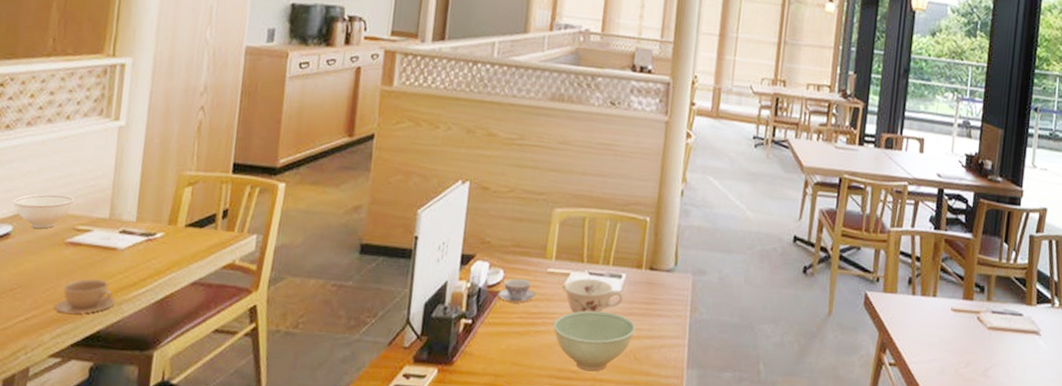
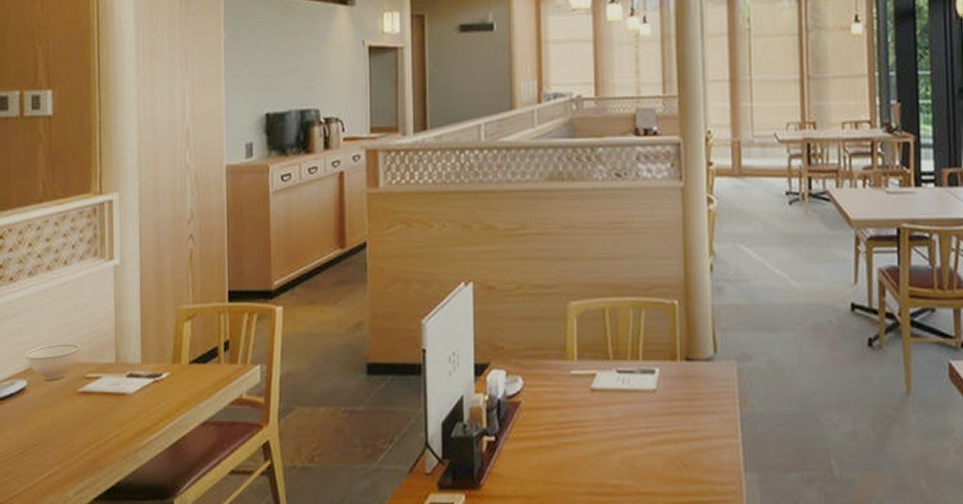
teacup: present [55,279,116,314] -> none [75,428,131,466]
teacup: present [498,278,536,304] -> none [519,385,561,413]
bowl: present [553,310,636,372] -> none [585,414,679,484]
teacup: present [563,278,623,314] -> none [590,378,659,419]

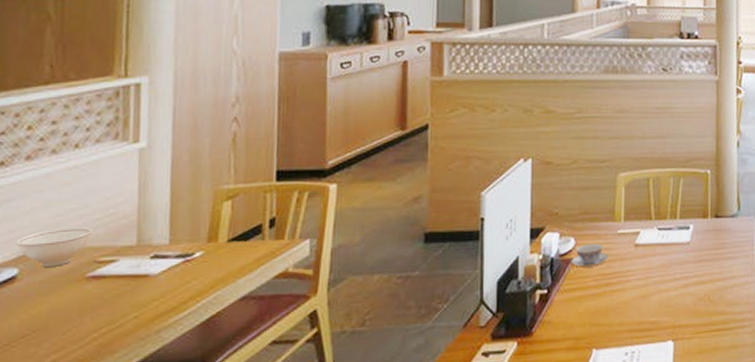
teacup: none [519,385,561,413] -> present [571,243,609,268]

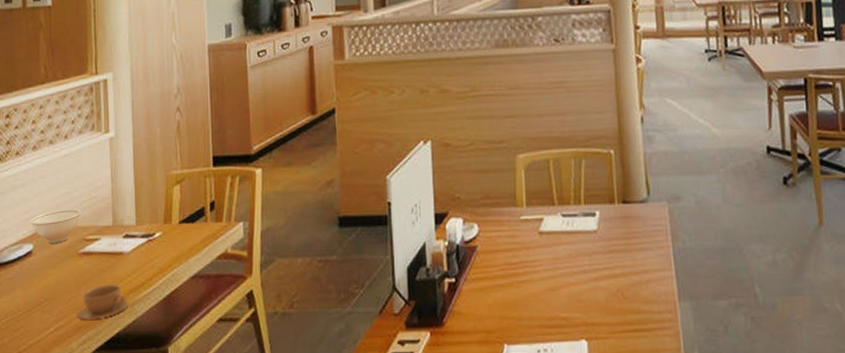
teacup: none [80,310,153,352] -> present [78,284,129,320]
teacup: present [571,243,609,268] -> none [476,230,513,256]

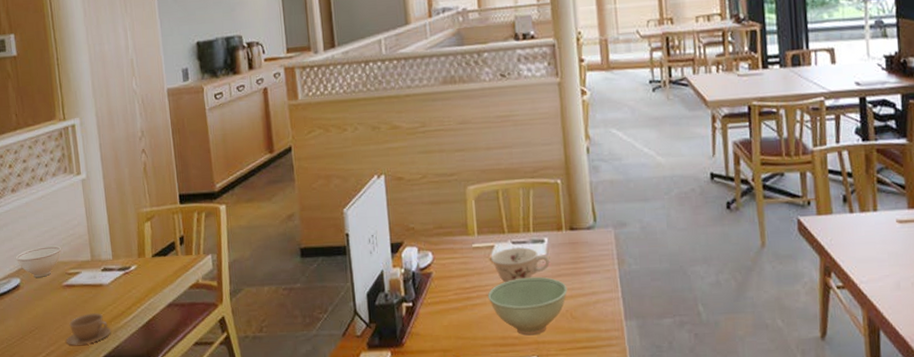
bowl: none [535,252,619,317] -> present [488,276,567,336]
teacup: none [539,221,601,259] -> present [490,247,550,283]

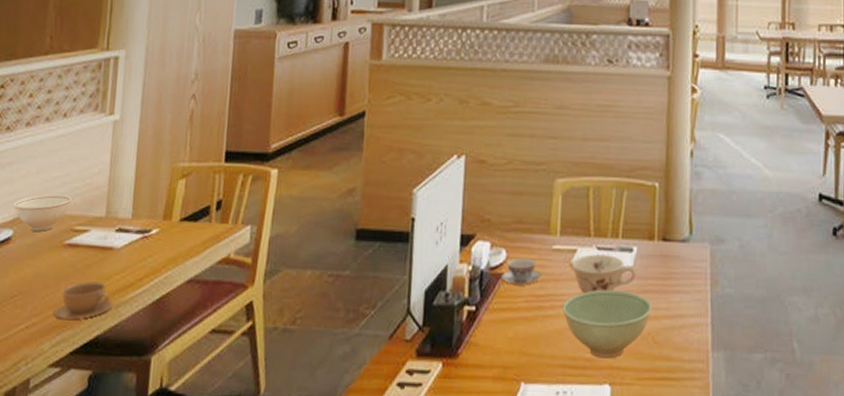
teacup: none [431,257,466,282] -> present [501,258,542,286]

